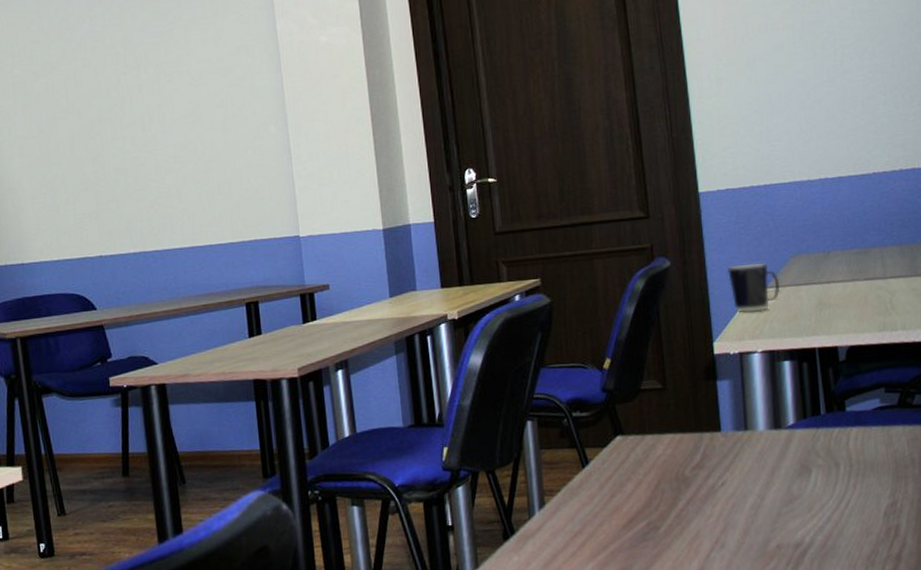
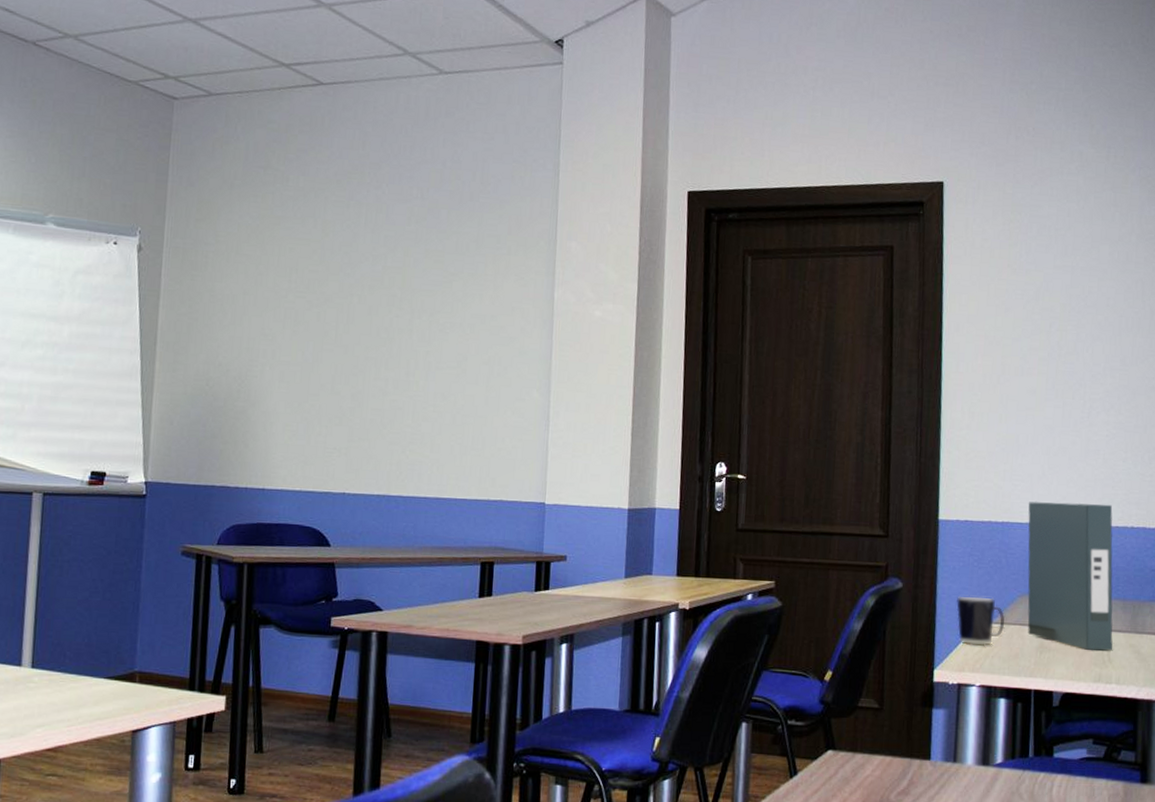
binder: none [790,150,894,301] -> present [1027,501,1113,651]

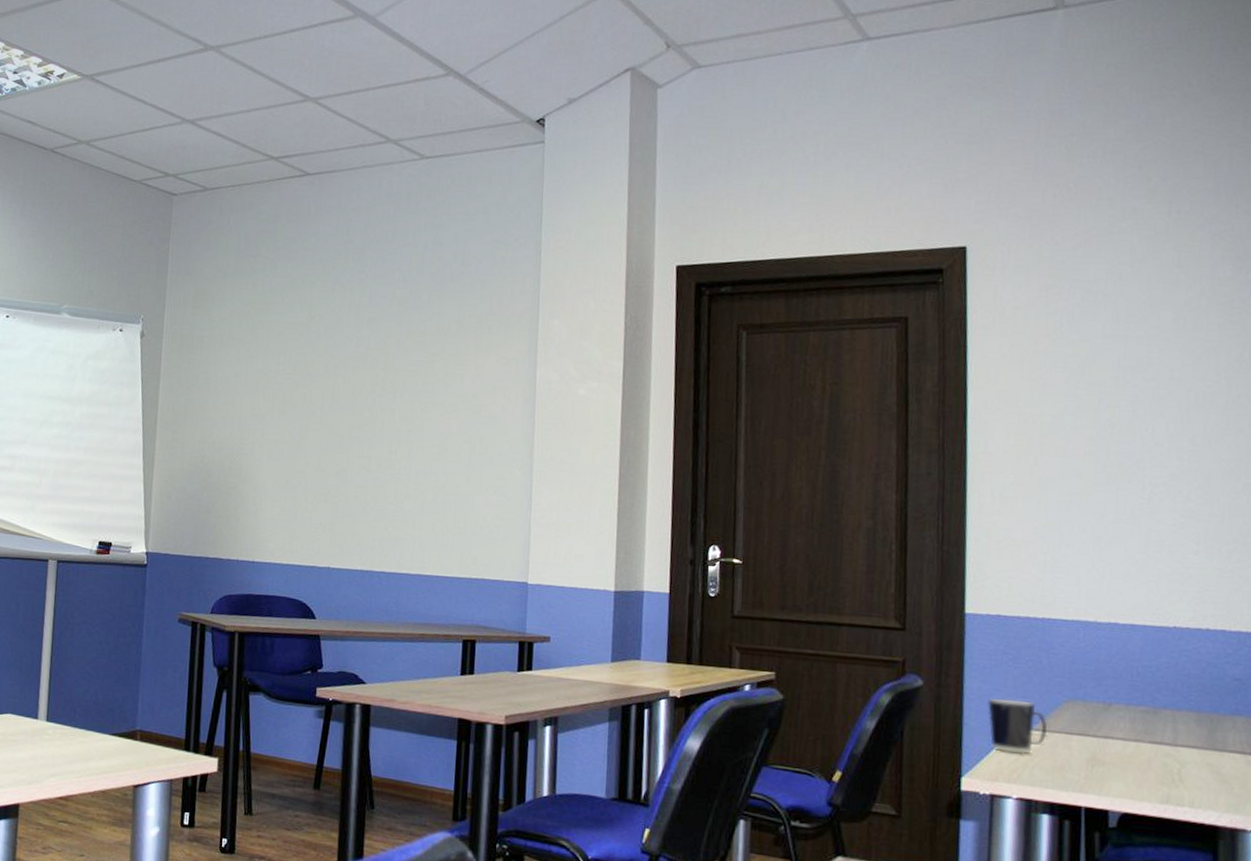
binder: present [1027,501,1113,651] -> none [1074,596,1185,769]

